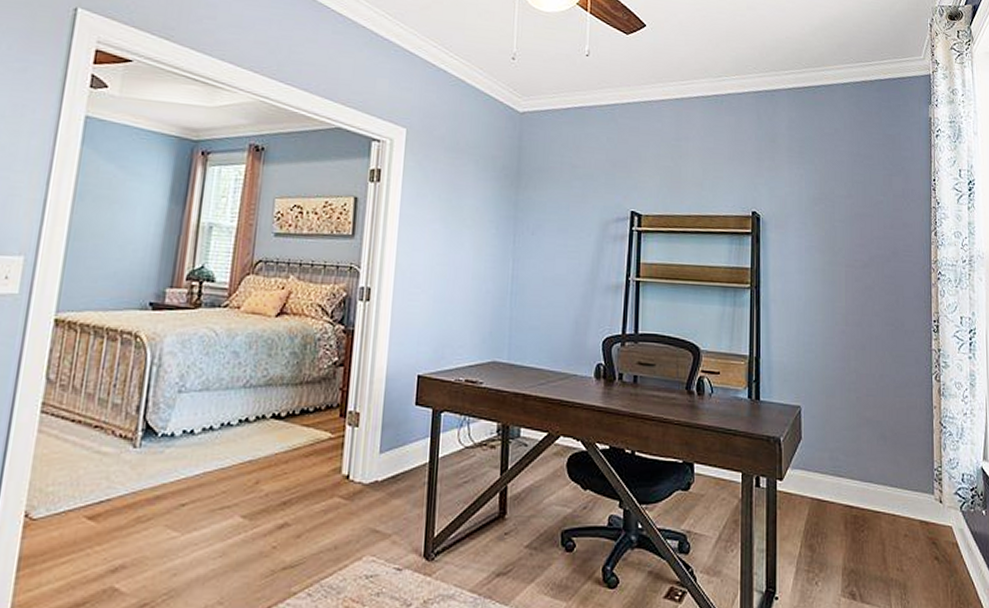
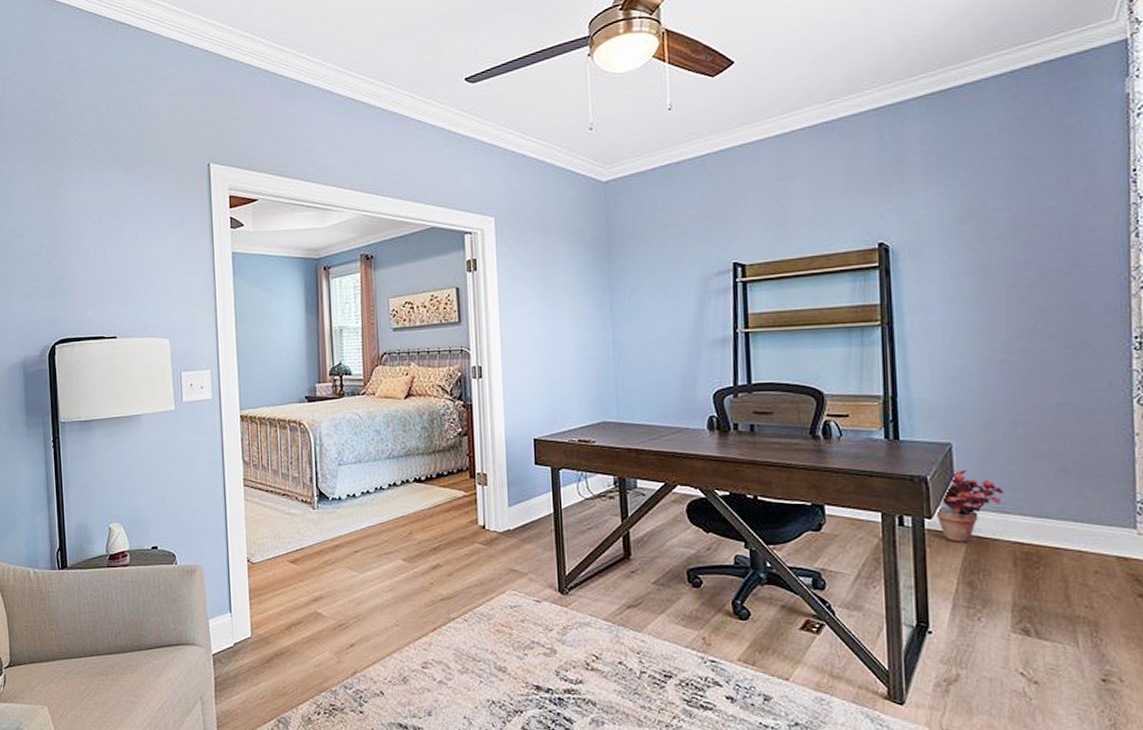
potted plant: none [785,433,840,505] -> present [934,470,1005,542]

